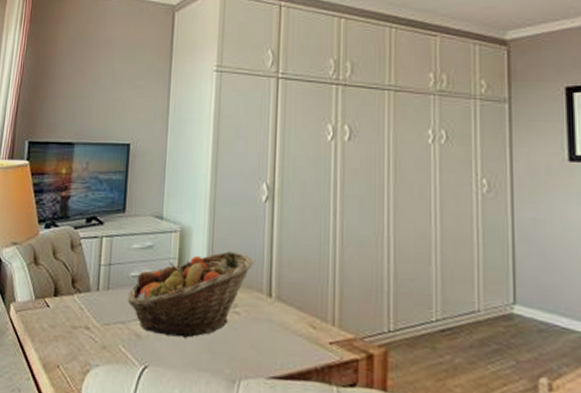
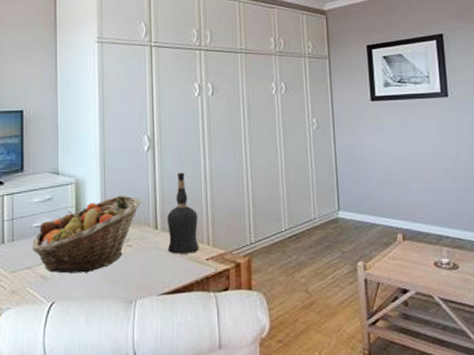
liquor bottle: none [283,231,322,333] -> present [167,172,199,254]

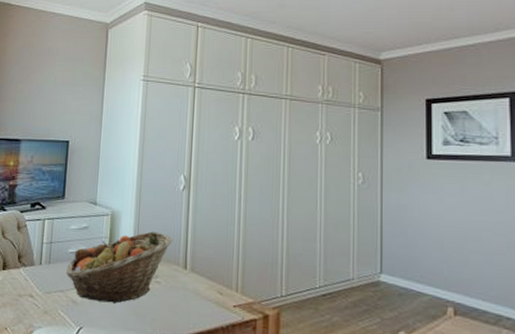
liquor bottle: present [167,172,199,254] -> none [196,214,228,298]

